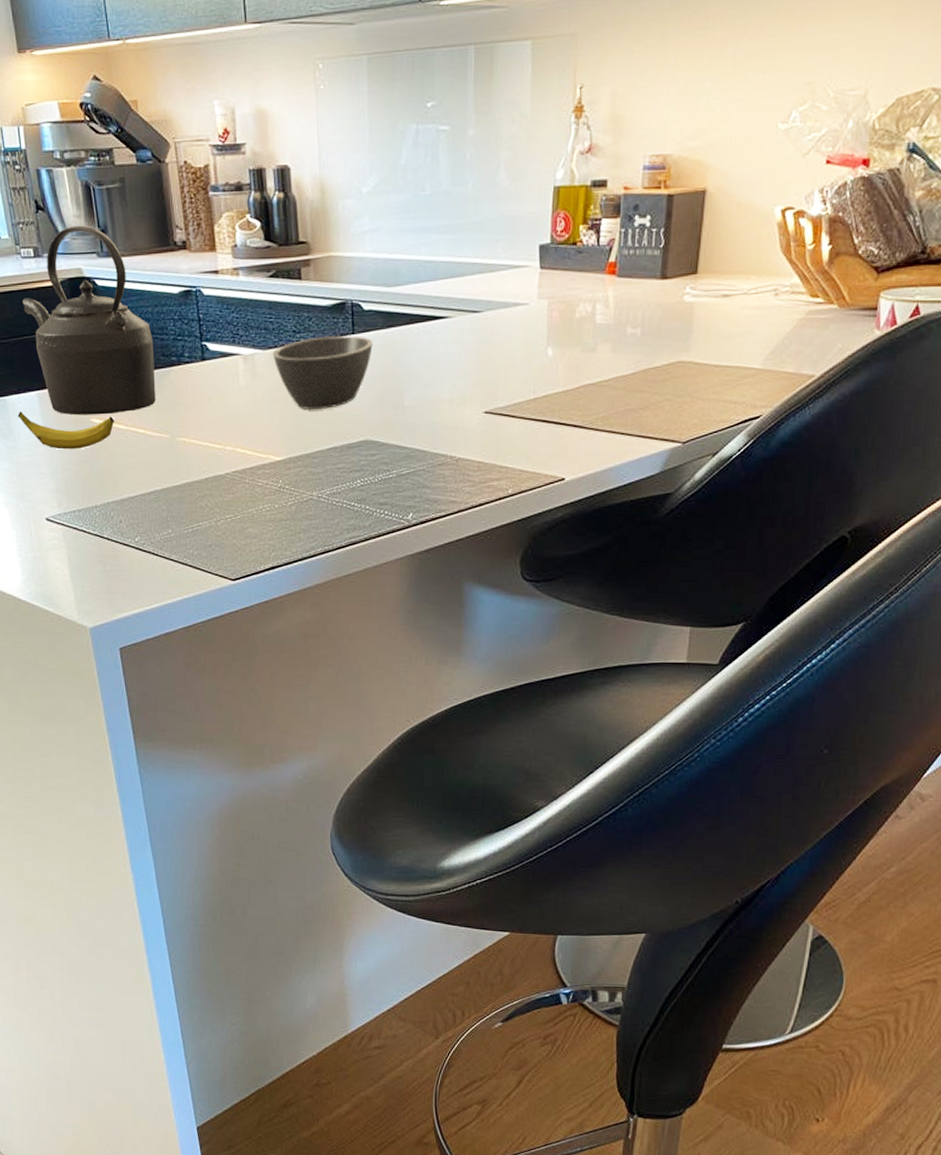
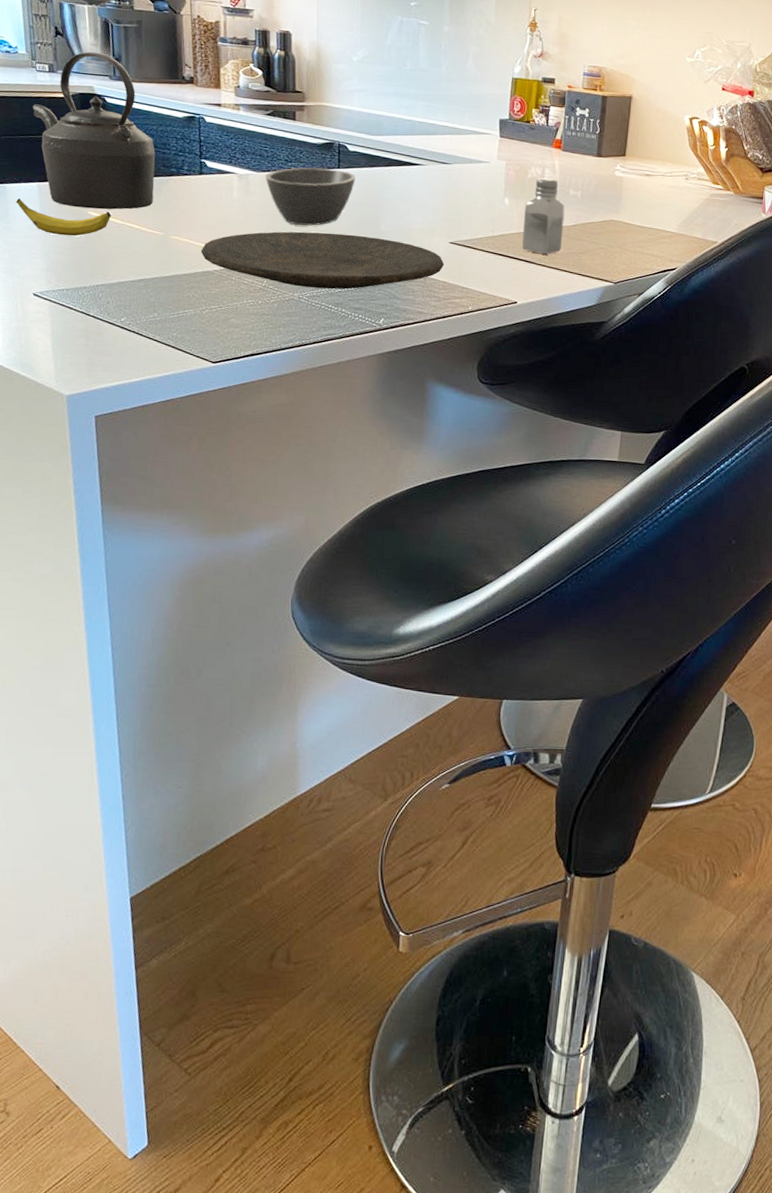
plate: none [210,414,479,484] -> present [200,231,445,289]
saltshaker: none [570,315,621,414] -> present [522,177,565,254]

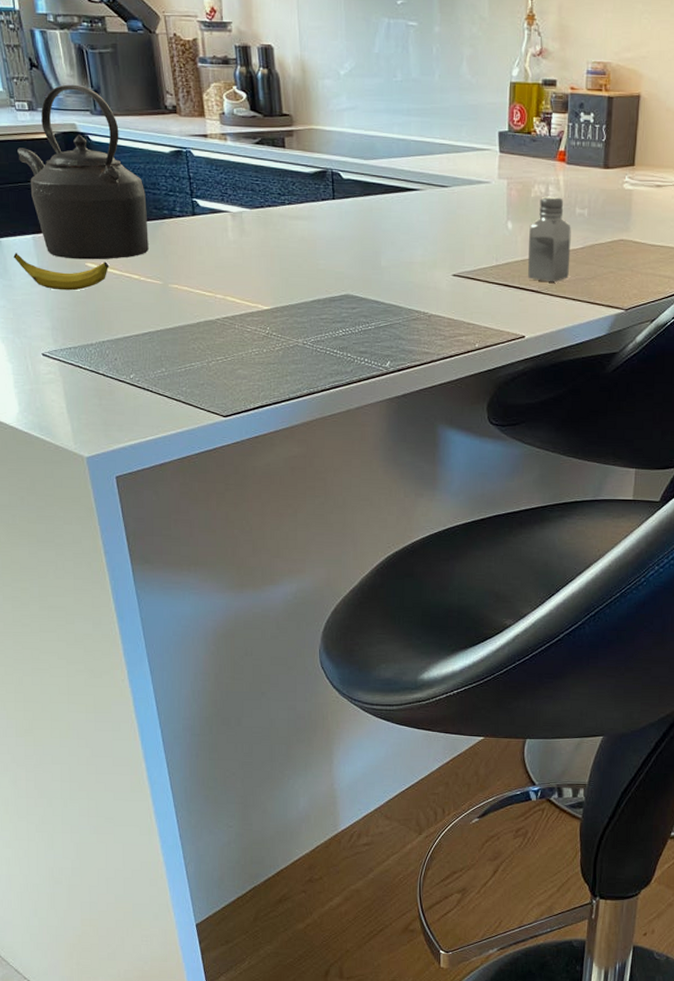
plate: present [200,231,445,289] -> none [201,271,449,333]
bowl: present [265,167,356,226] -> none [259,200,352,265]

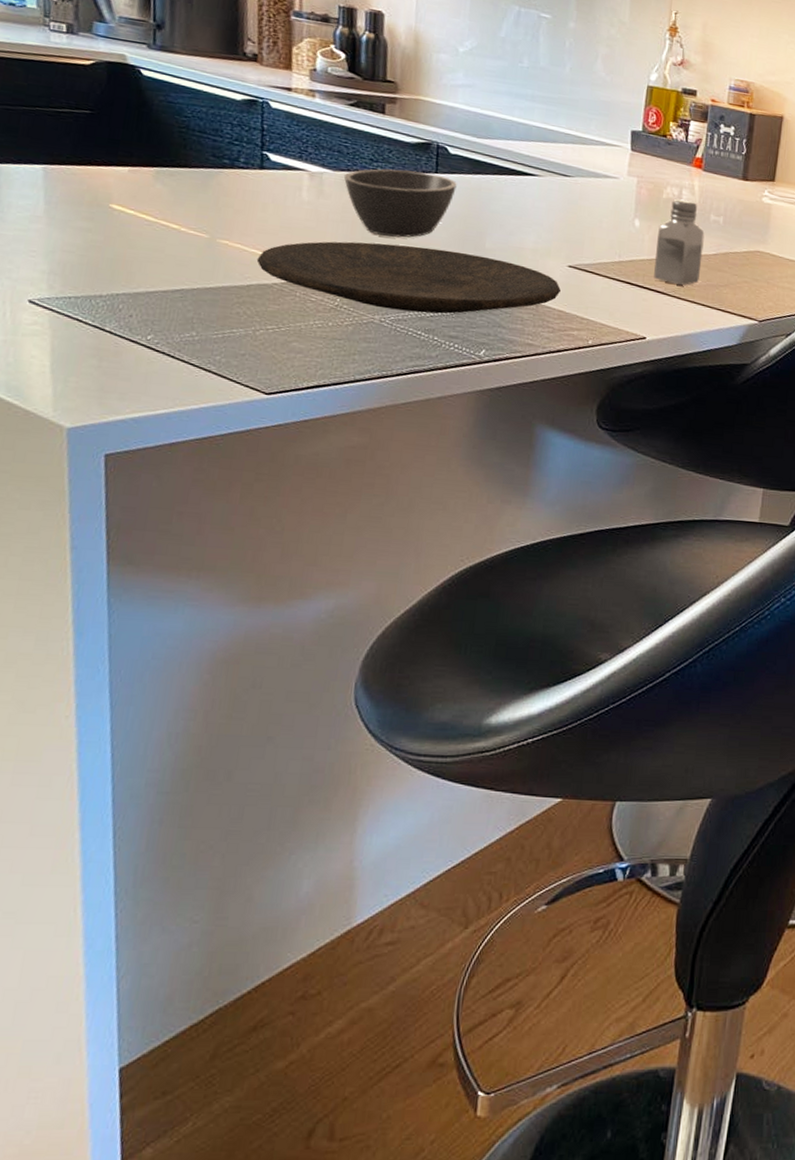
banana: present [13,253,108,291] -> none [11,182,141,234]
kettle: present [17,84,149,260] -> none [42,13,204,205]
plate: none [201,271,449,333] -> present [256,241,562,314]
bowl: none [259,200,352,265] -> present [343,169,457,238]

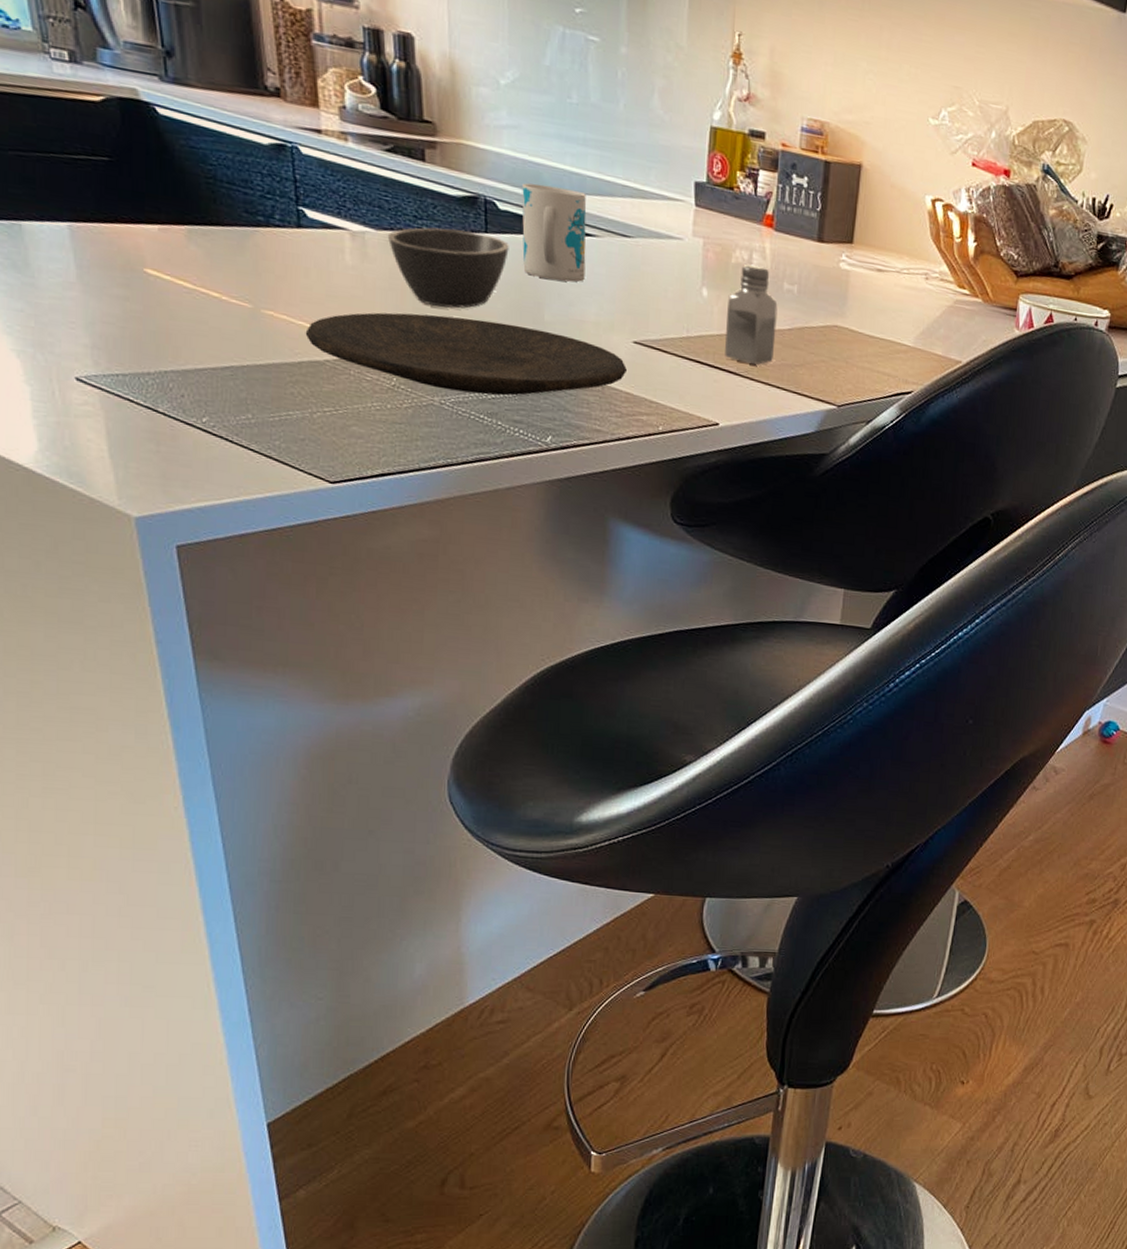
mug: none [469,131,531,215] -> present [522,183,587,283]

